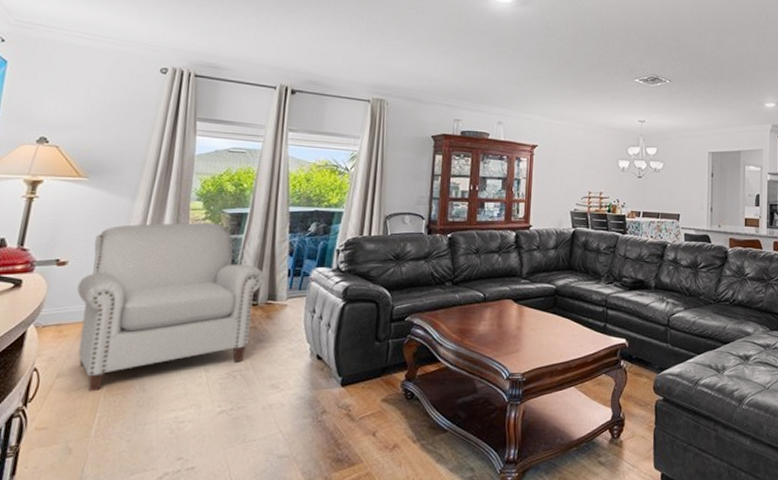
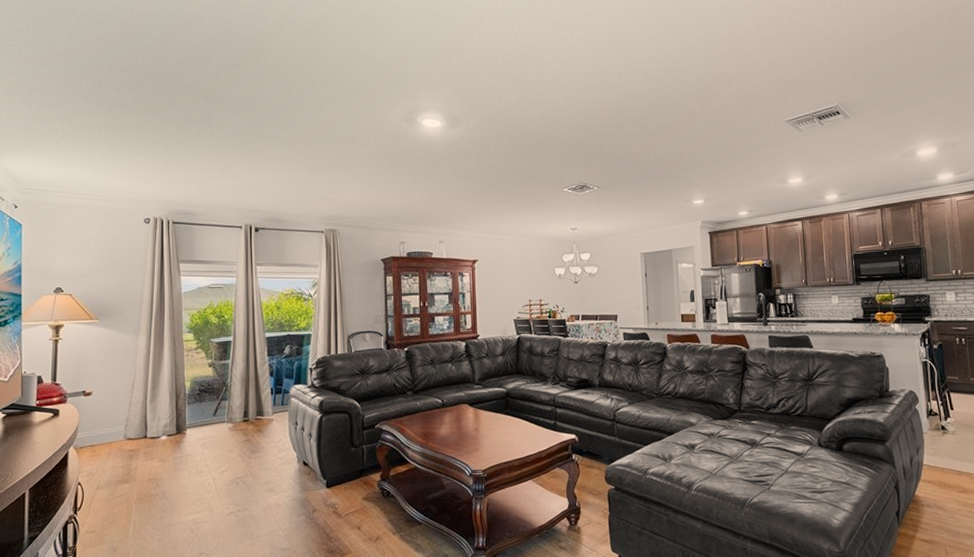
chair: present [77,223,265,392] -> none [103,352,252,501]

